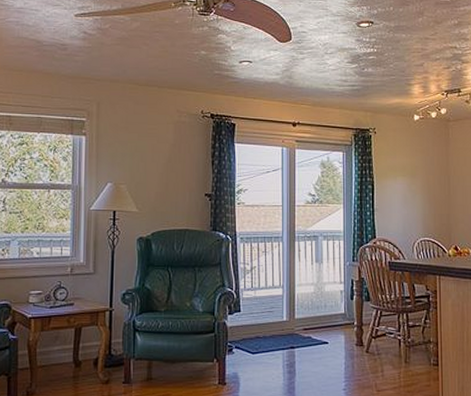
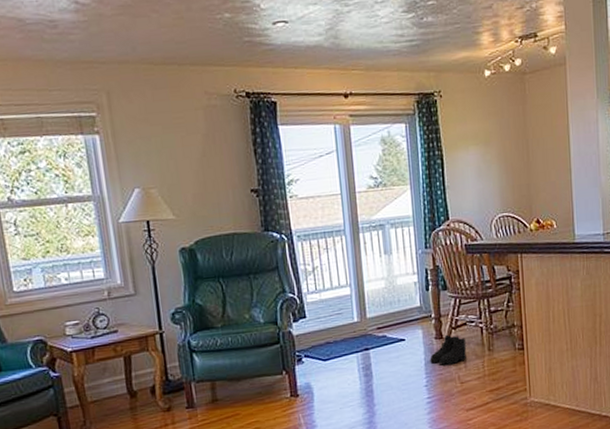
boots: none [350,342,385,371] -> present [430,334,467,365]

